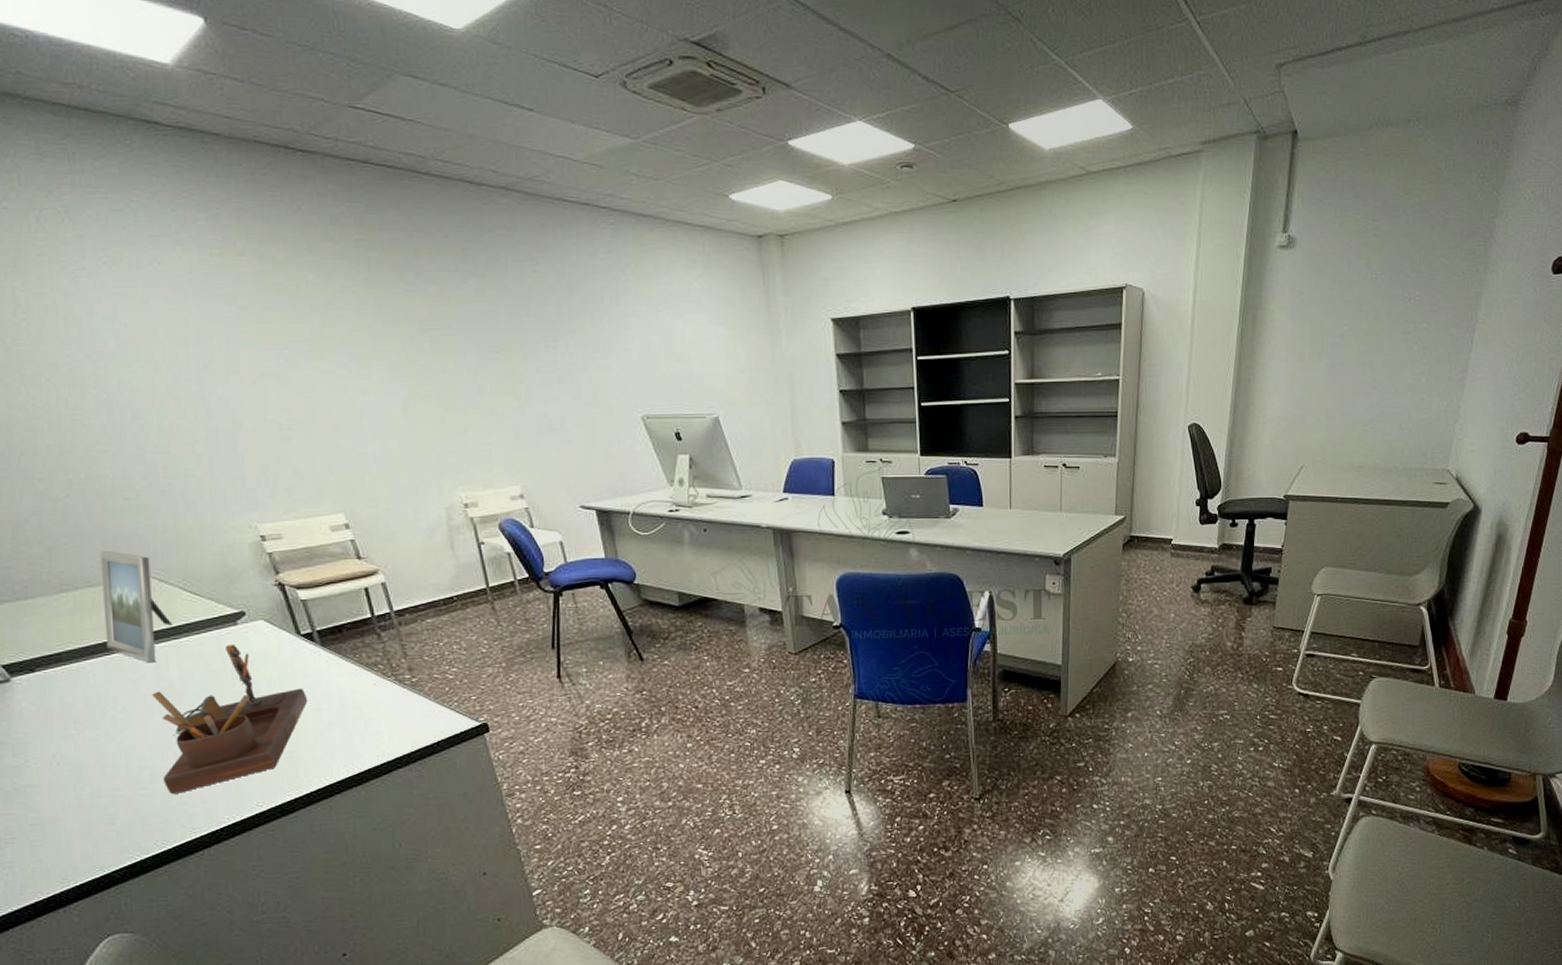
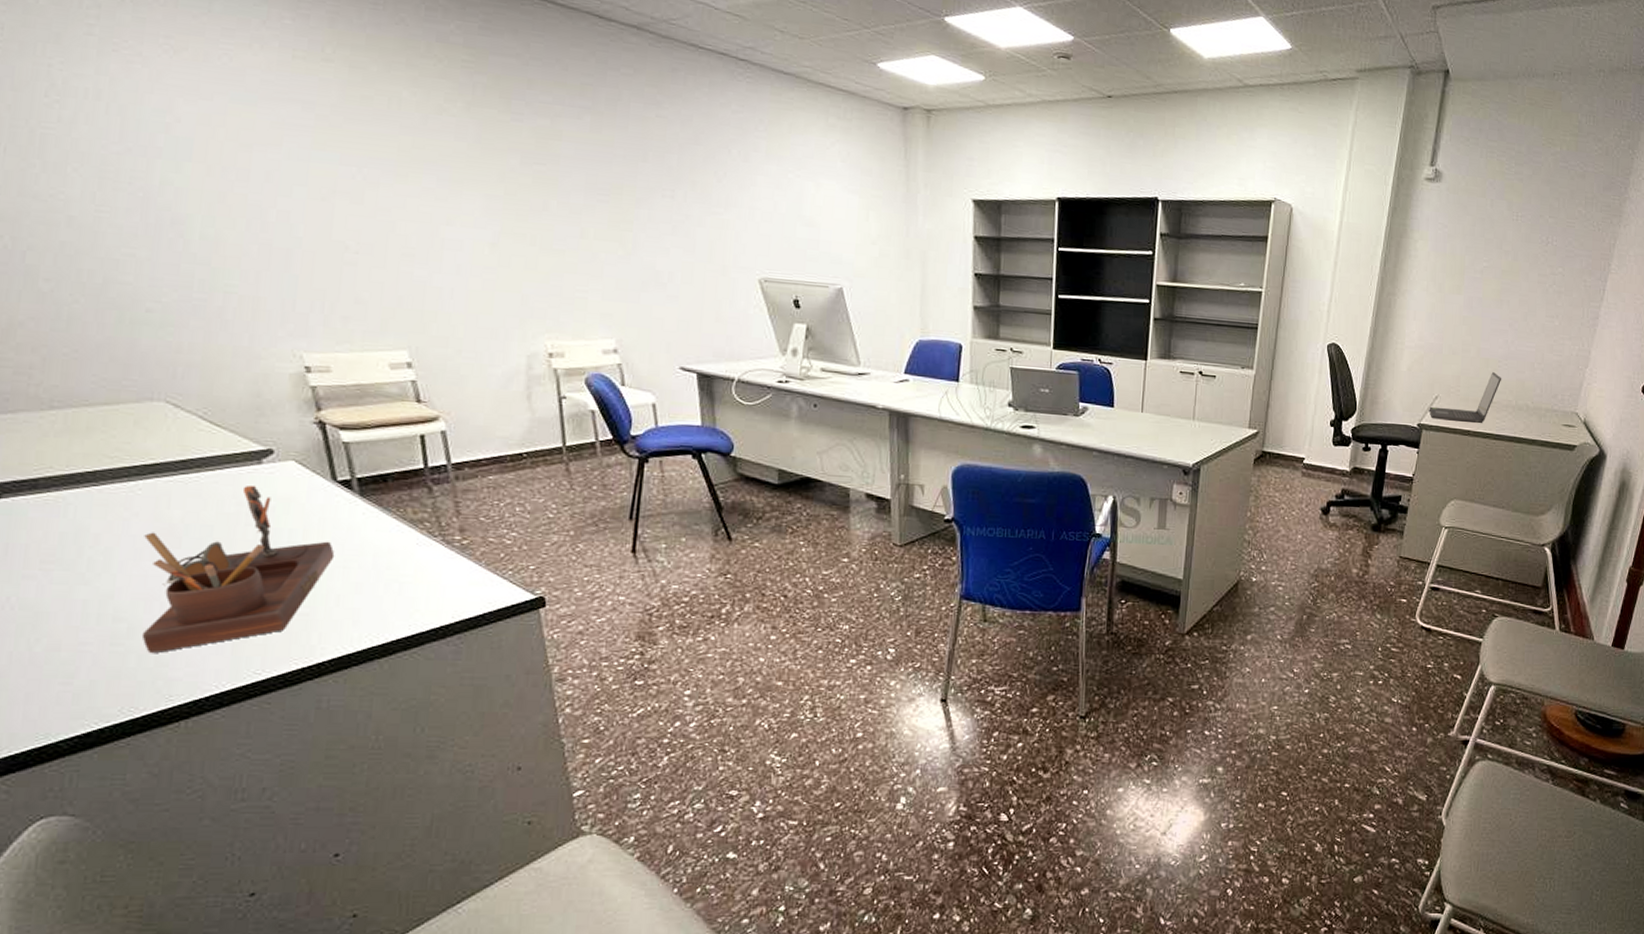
picture frame: present [100,550,173,662] -> none [96,365,184,498]
laptop: none [1296,437,1369,490] -> present [1430,372,1502,424]

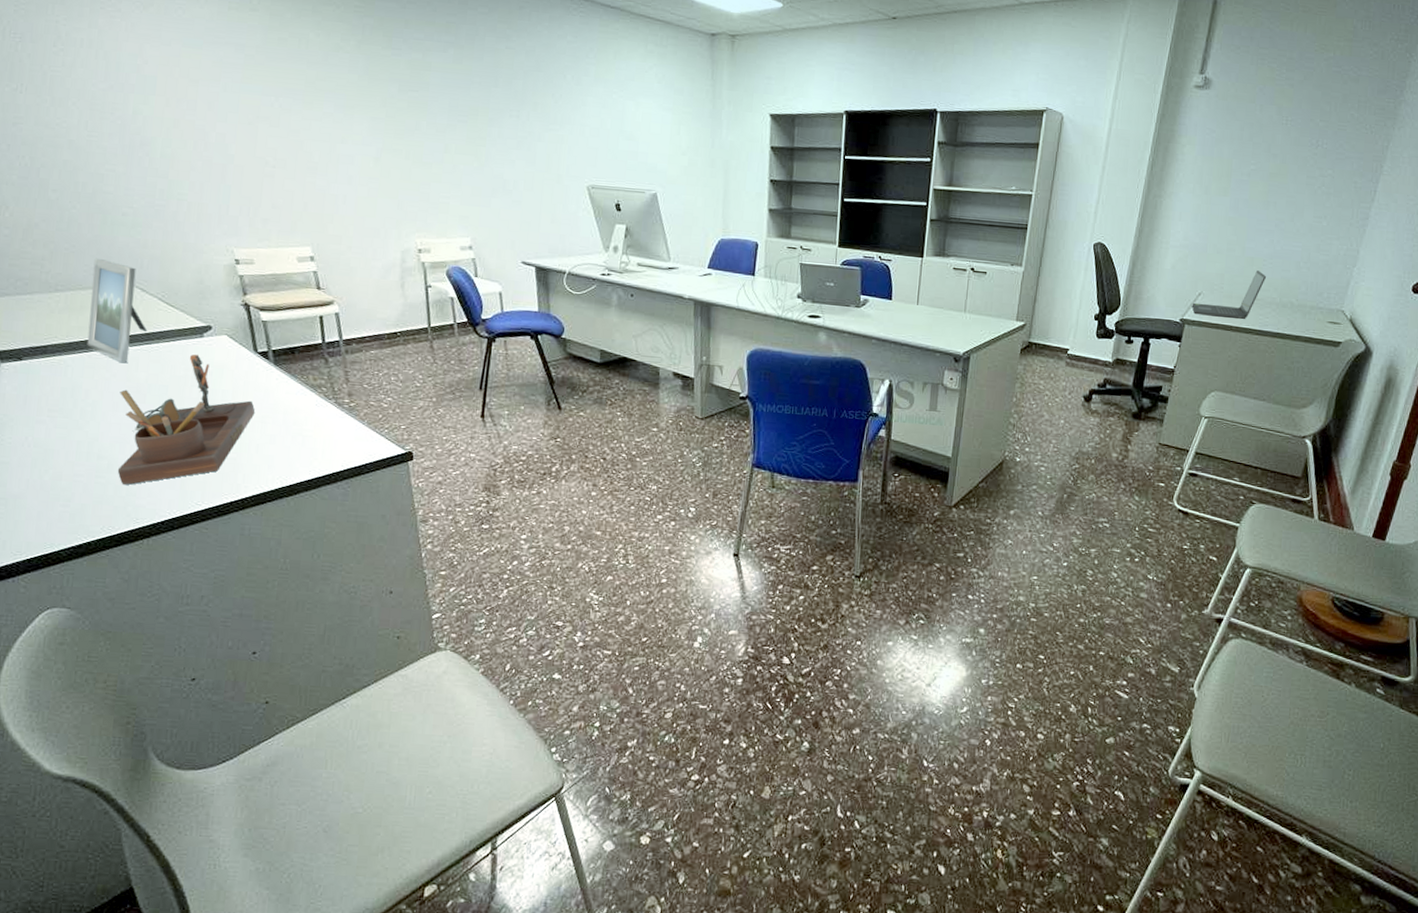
picture frame: none [96,365,184,498] -> present [87,258,148,362]

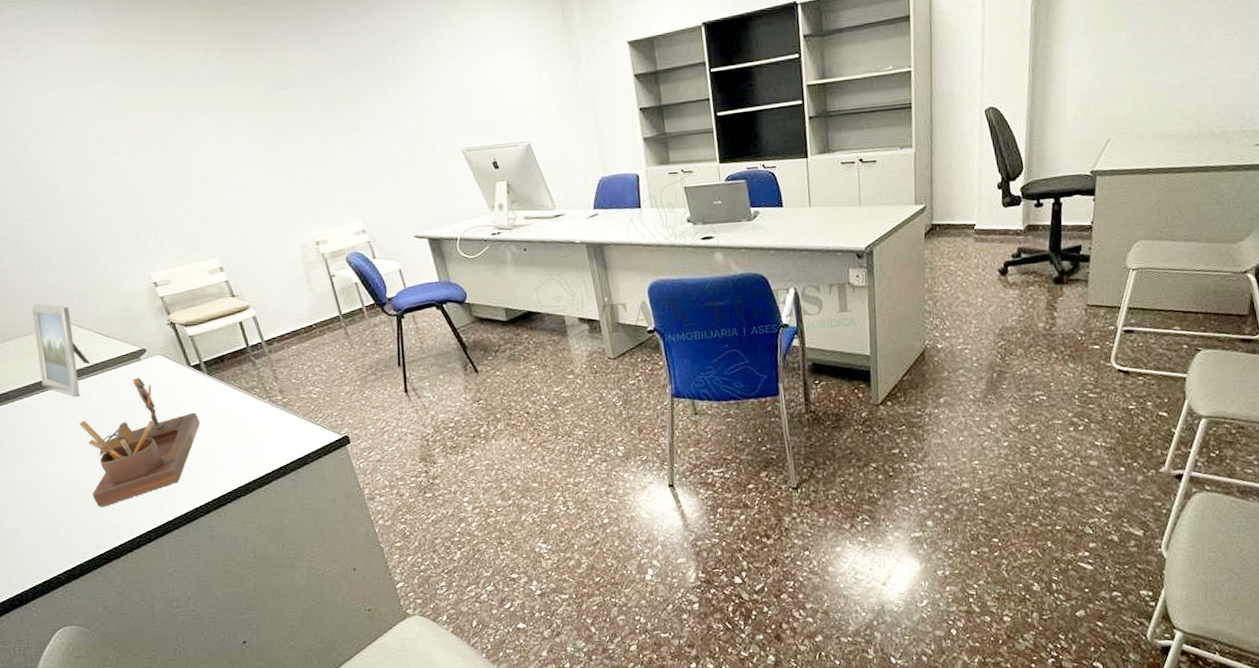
laptop: present [1193,271,1267,320] -> none [1102,104,1180,164]

